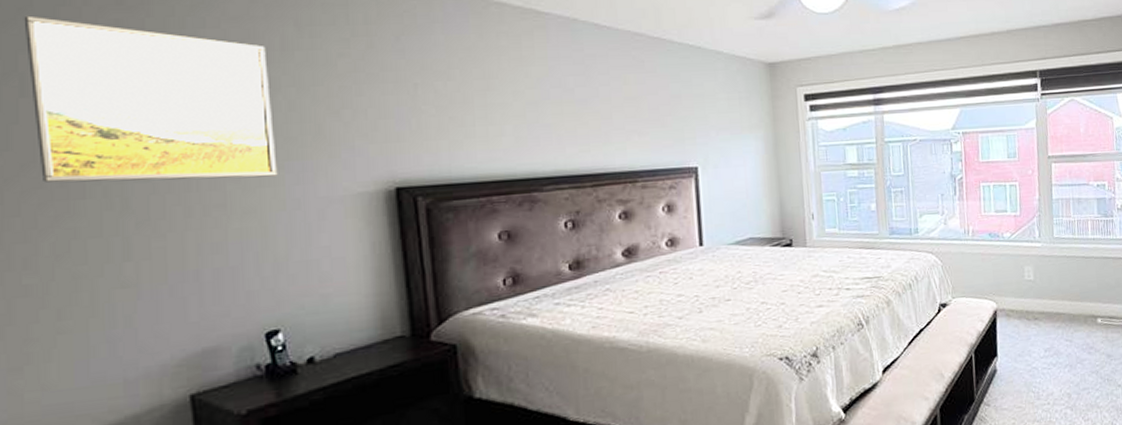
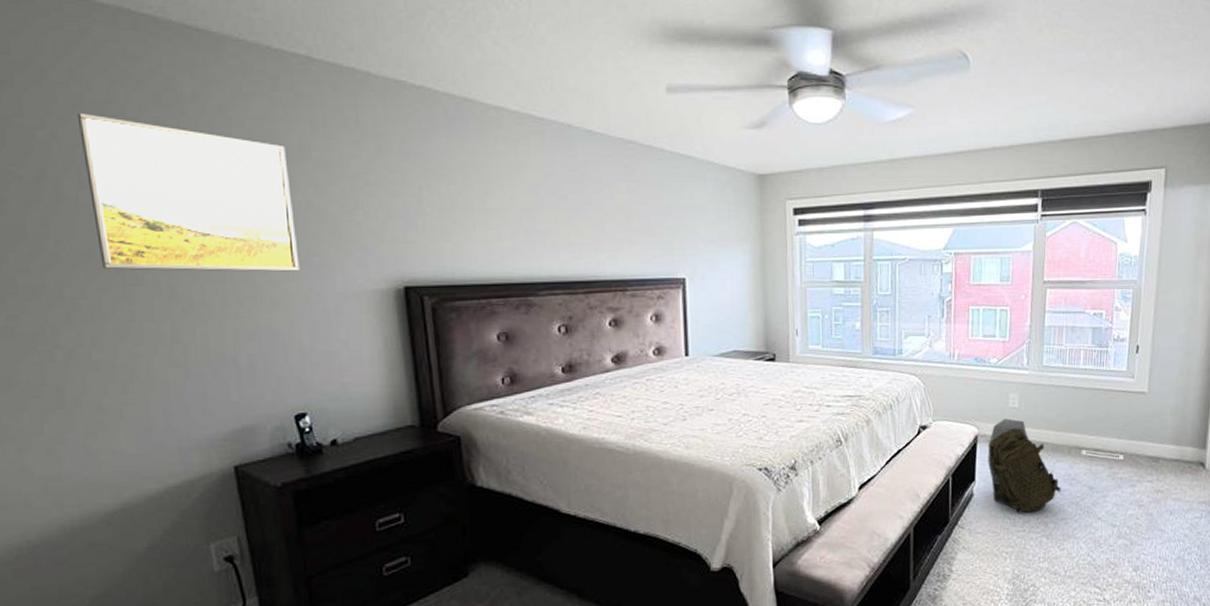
backpack: none [1007,291,1081,386] -> present [988,418,1061,513]

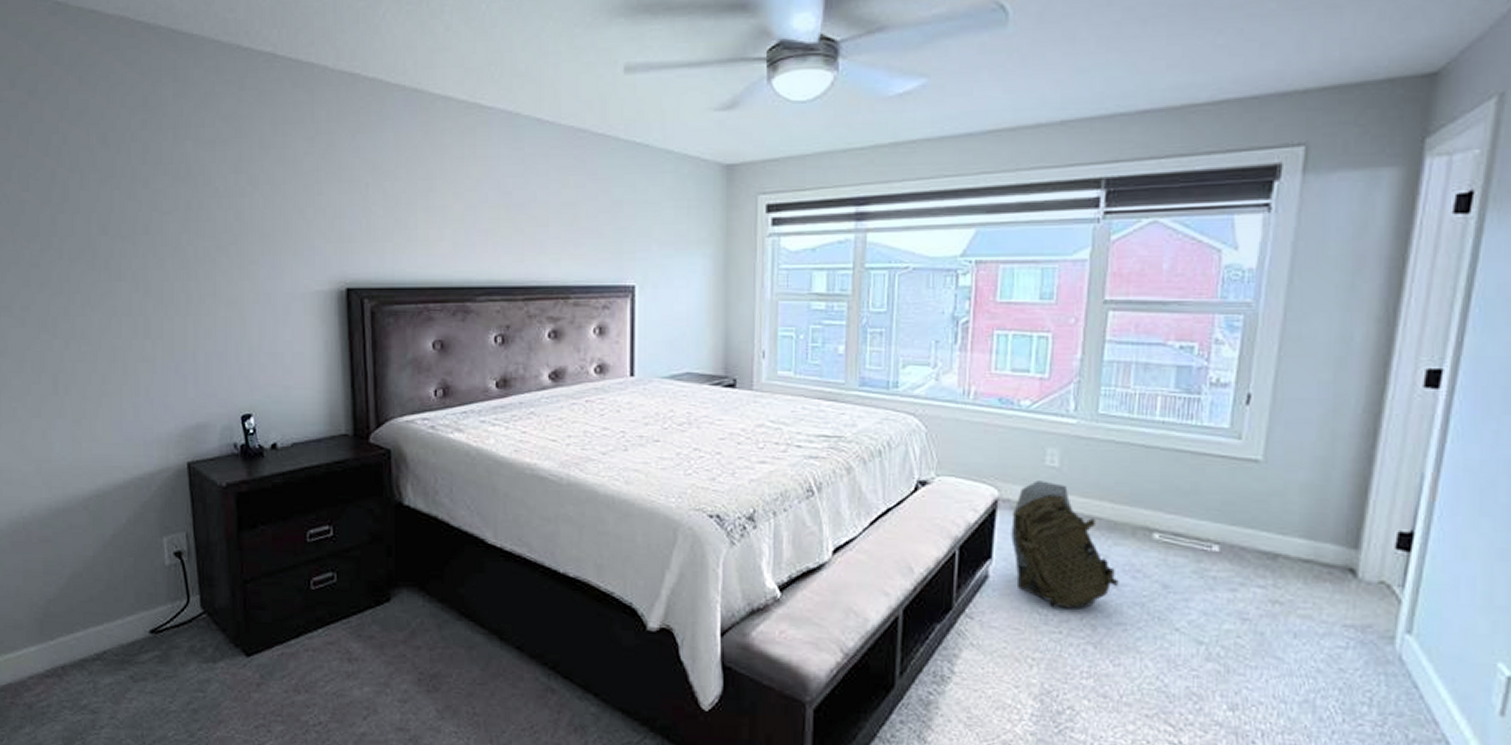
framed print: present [77,112,300,272] -> none [83,117,254,270]

